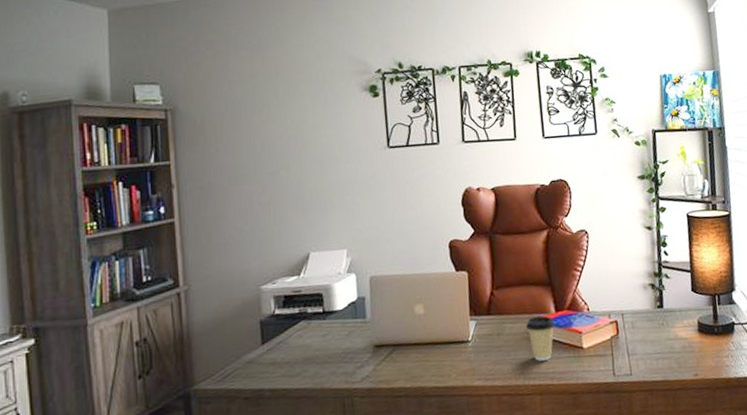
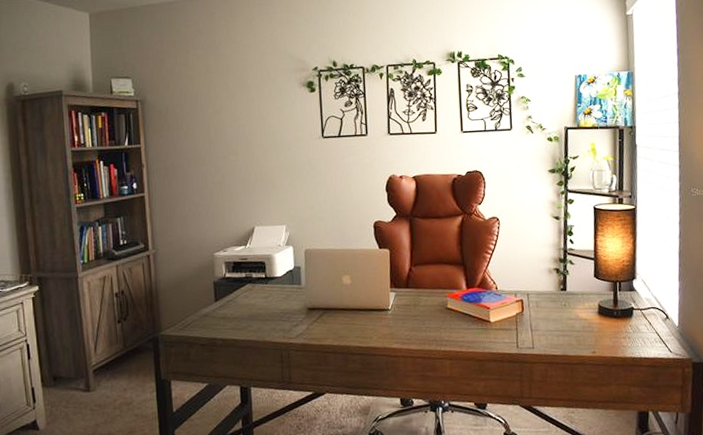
coffee cup: present [525,315,555,361] -> none [439,291,466,331]

